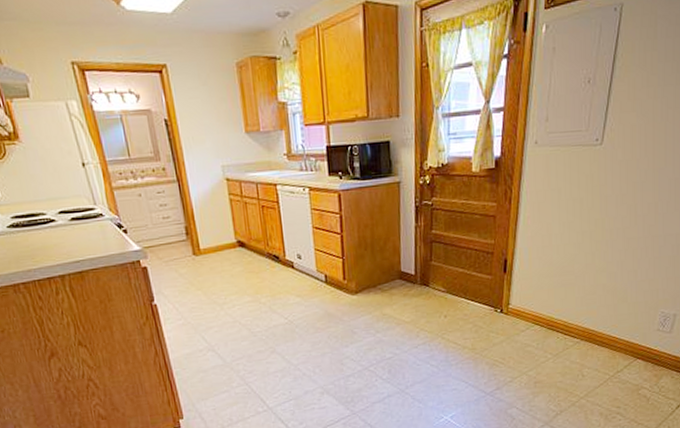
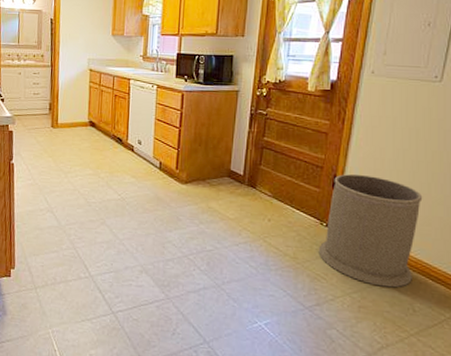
trash can: none [495,254,588,360] -> present [318,174,423,288]

